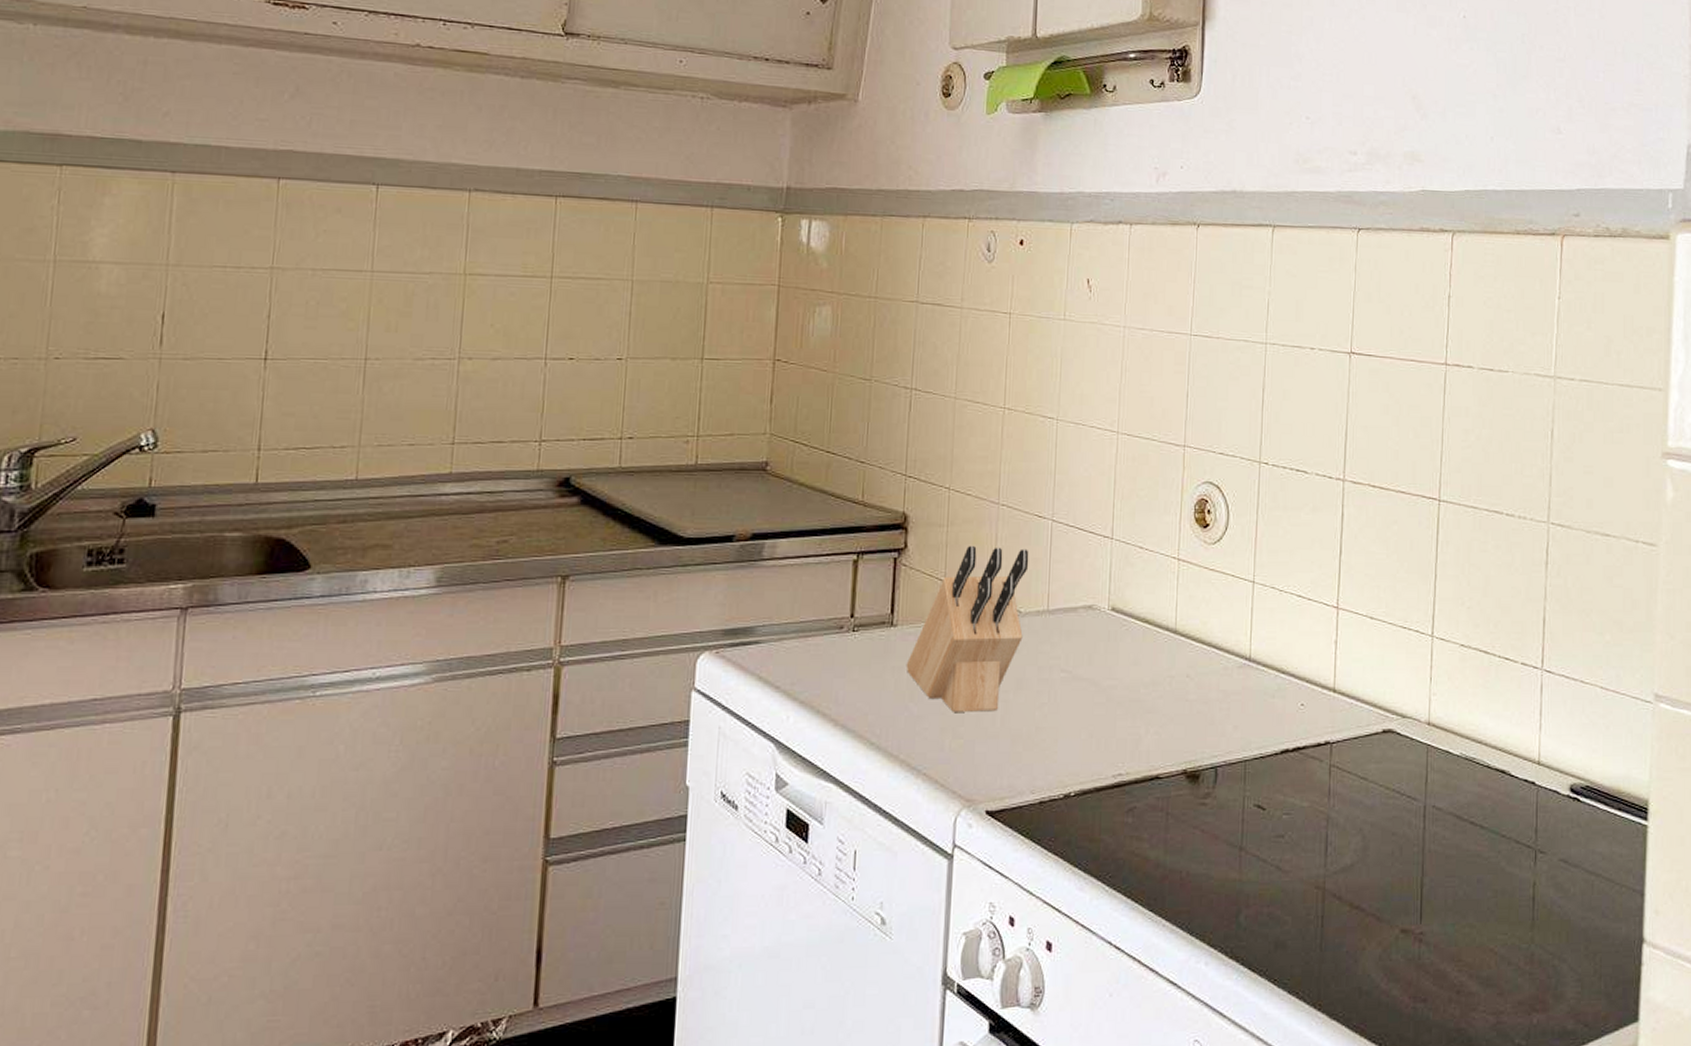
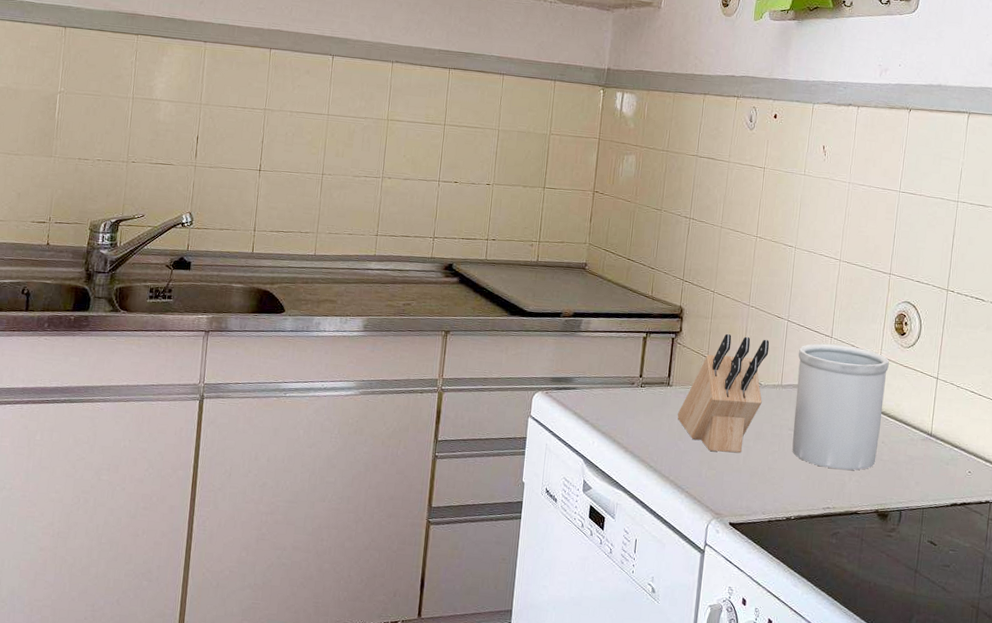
utensil holder: none [1067,548,1190,720] -> present [792,343,889,471]

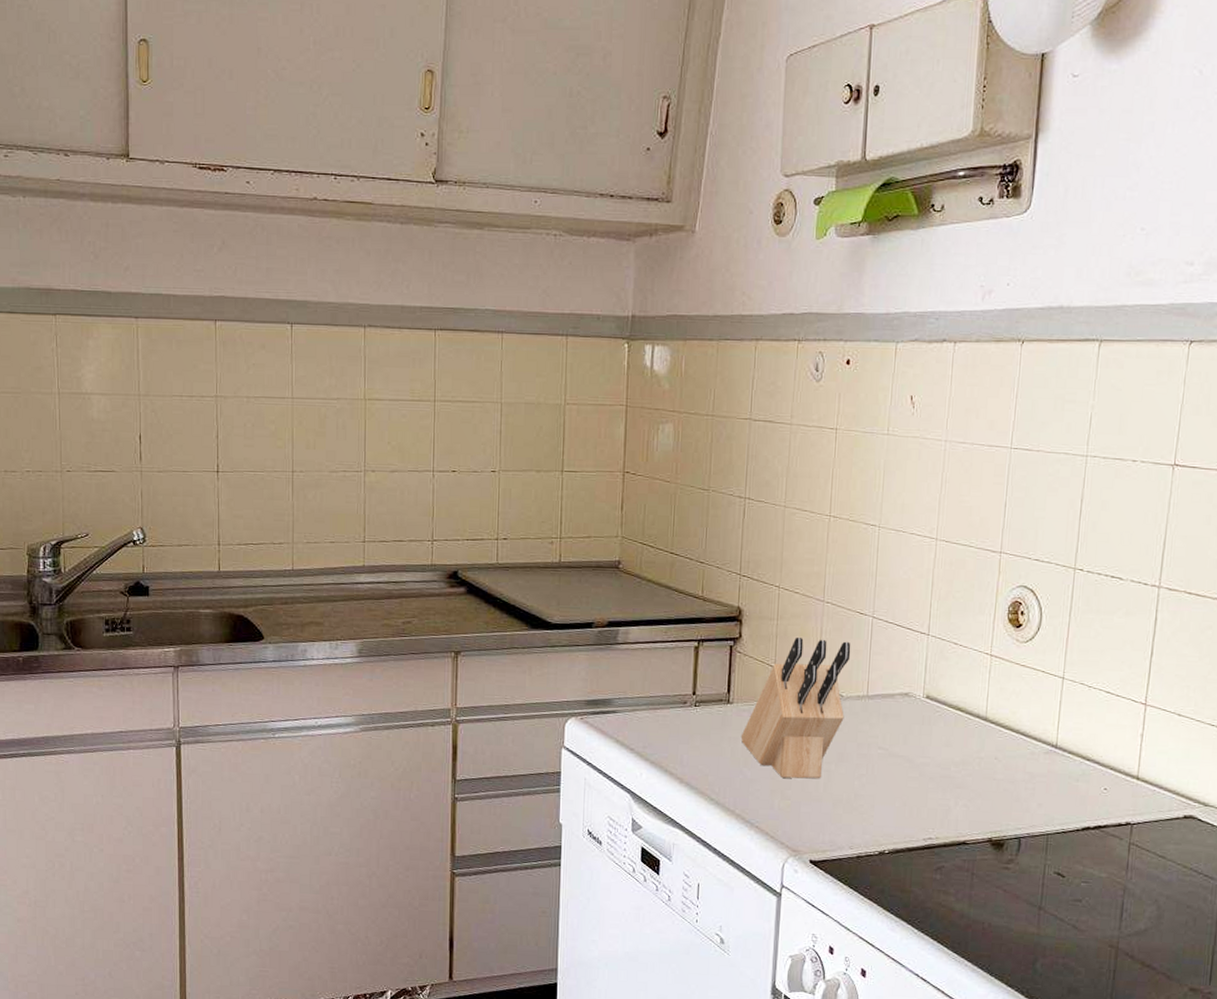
utensil holder: present [792,343,889,471] -> none [883,643,1002,794]

